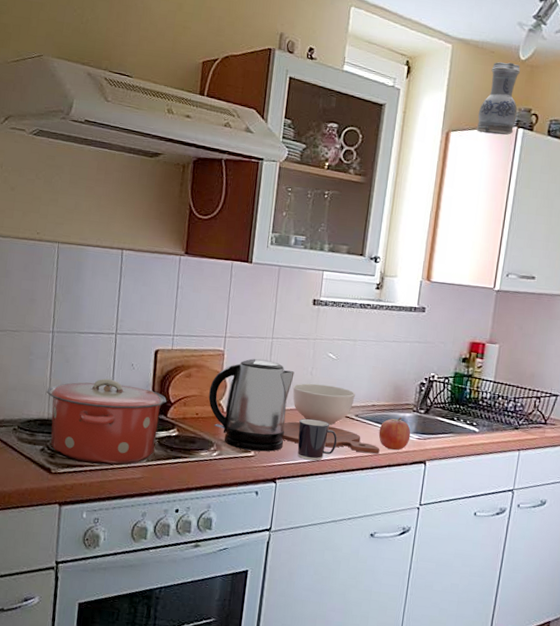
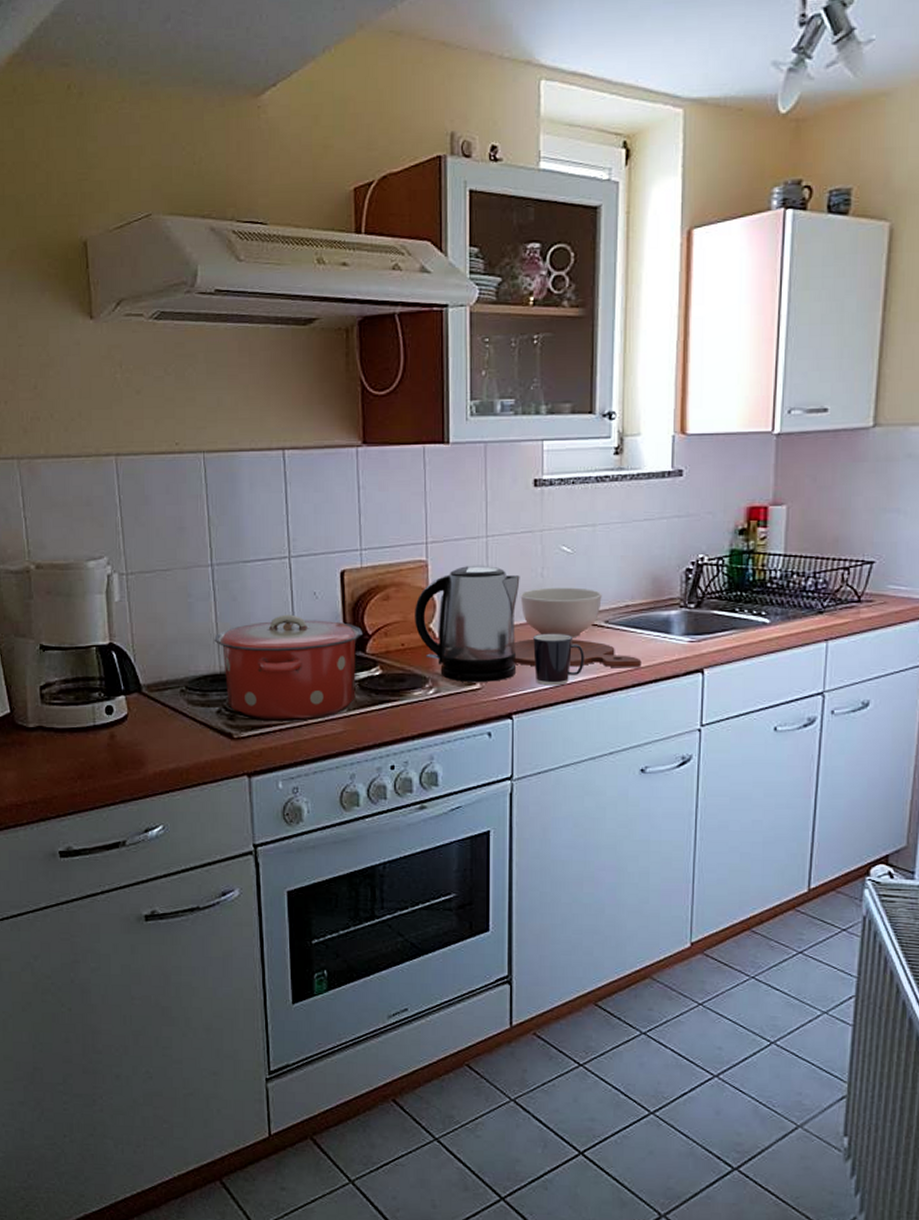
fruit: present [378,417,411,451] -> none [638,616,680,660]
ceramic jug: present [476,61,520,136] -> none [728,120,783,224]

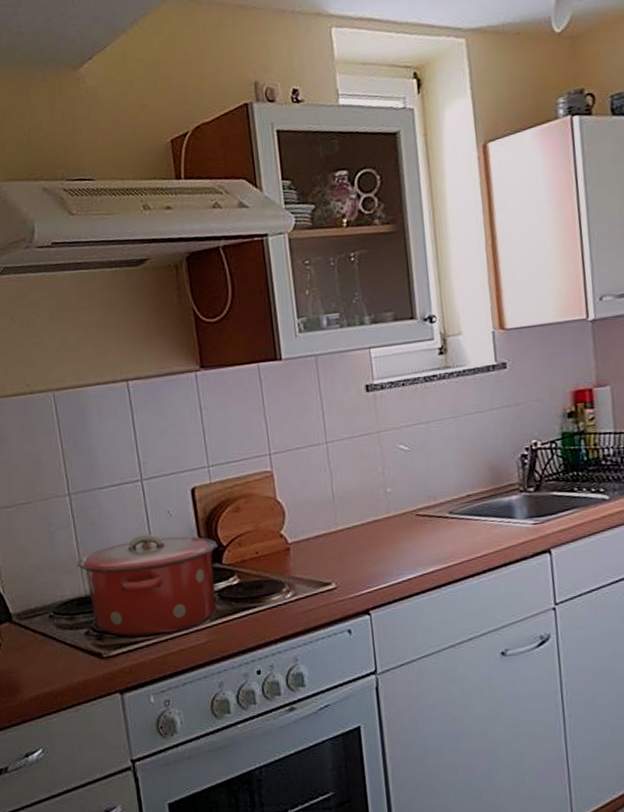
kettle: present [415,565,520,682] -> none [265,469,369,583]
cutting board: present [514,640,642,667] -> none [364,532,490,562]
bowl: present [520,587,602,638] -> none [364,482,444,532]
mug: present [533,633,584,686] -> none [382,527,434,580]

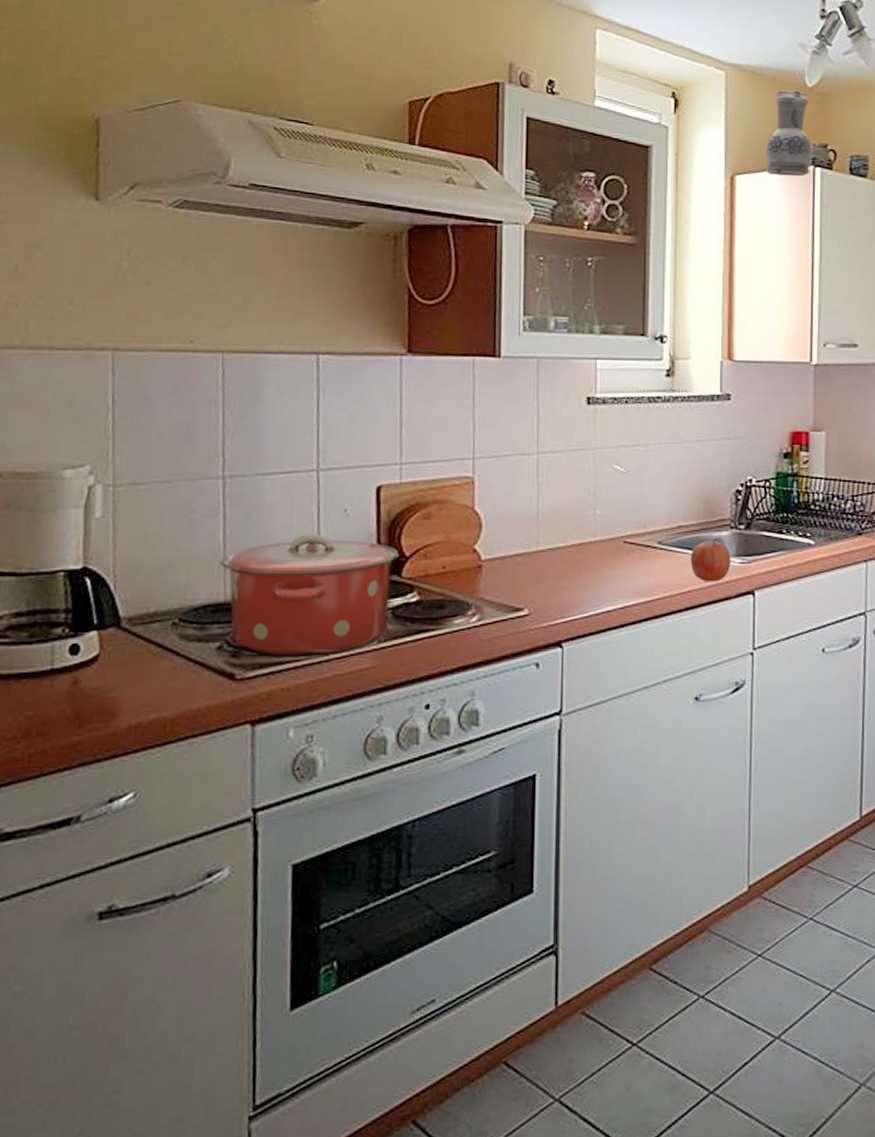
fruit: none [482,502,524,545] -> present [690,537,731,582]
ceramic jug: none [517,39,568,135] -> present [765,89,812,177]

